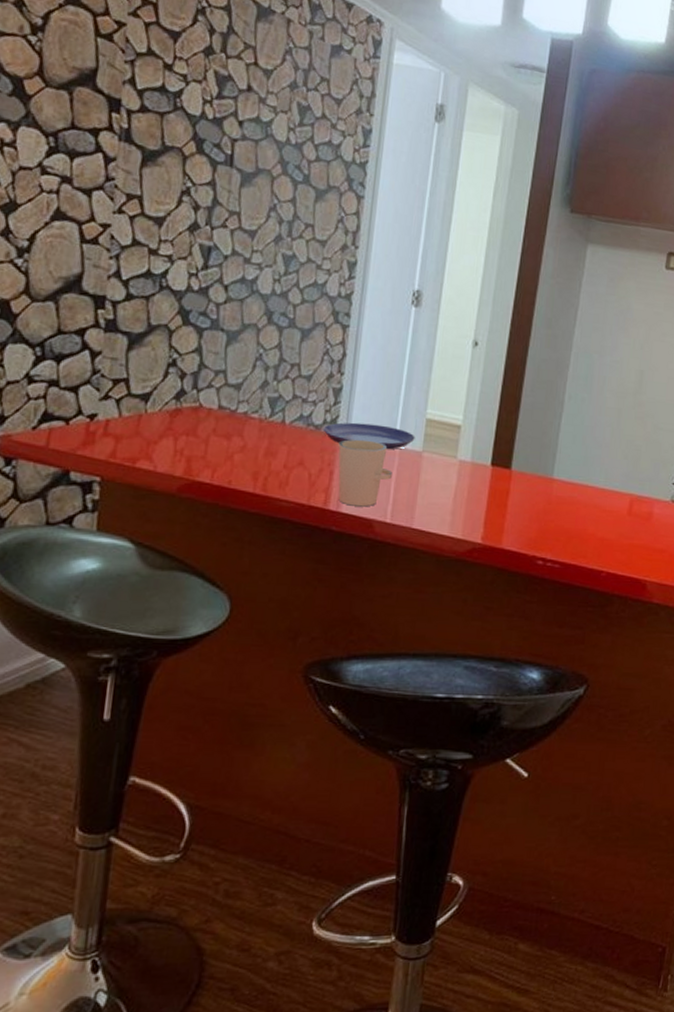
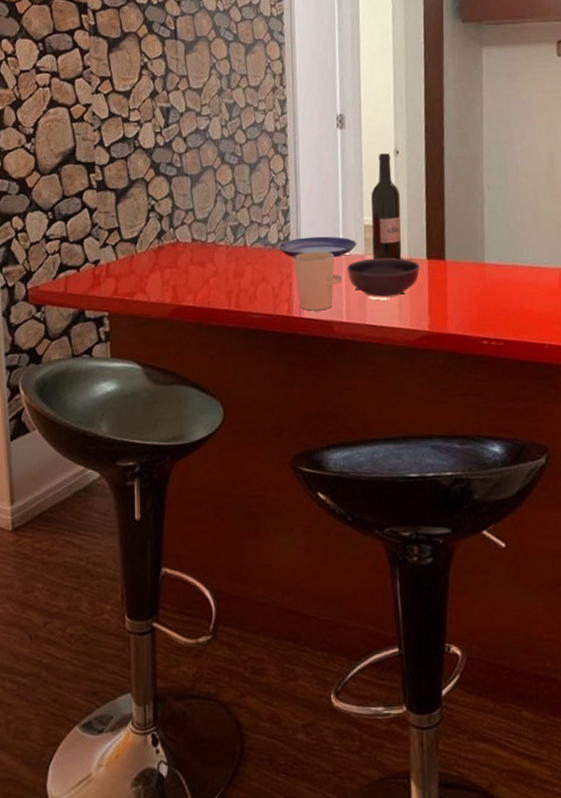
bowl: none [399,456,482,503] -> present [346,257,420,299]
wine bottle: none [430,342,472,462] -> present [370,153,402,260]

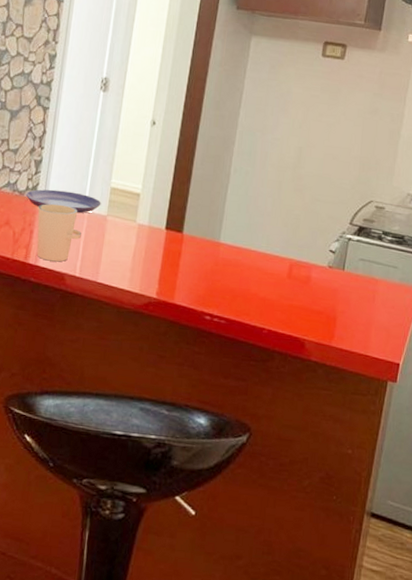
bowl: present [346,257,420,299] -> none [87,220,157,261]
wine bottle: present [370,153,402,260] -> none [113,121,150,226]

